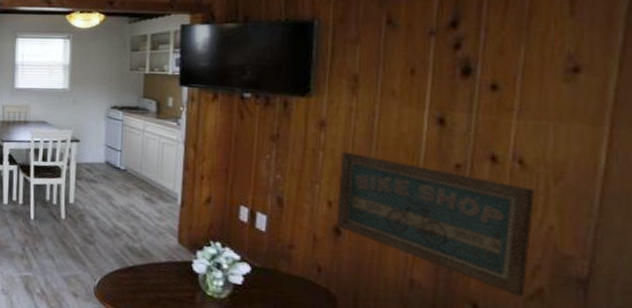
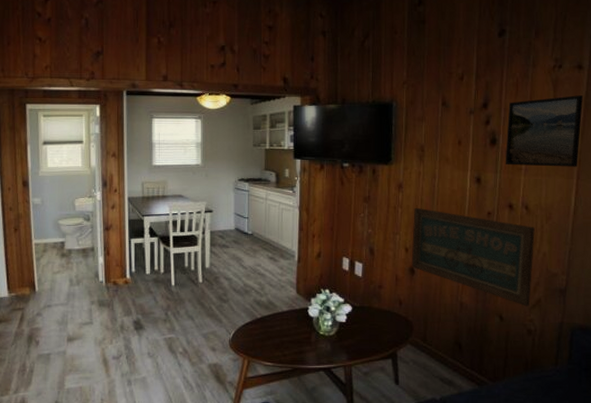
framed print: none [485,10,624,110] -> present [505,95,584,167]

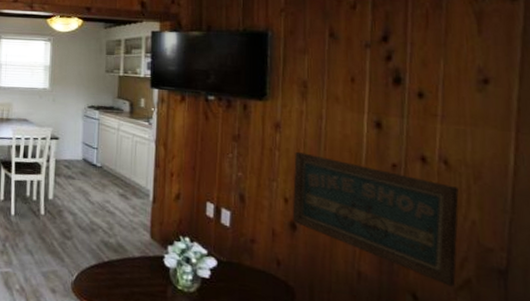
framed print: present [505,95,584,167] -> none [413,30,520,117]

